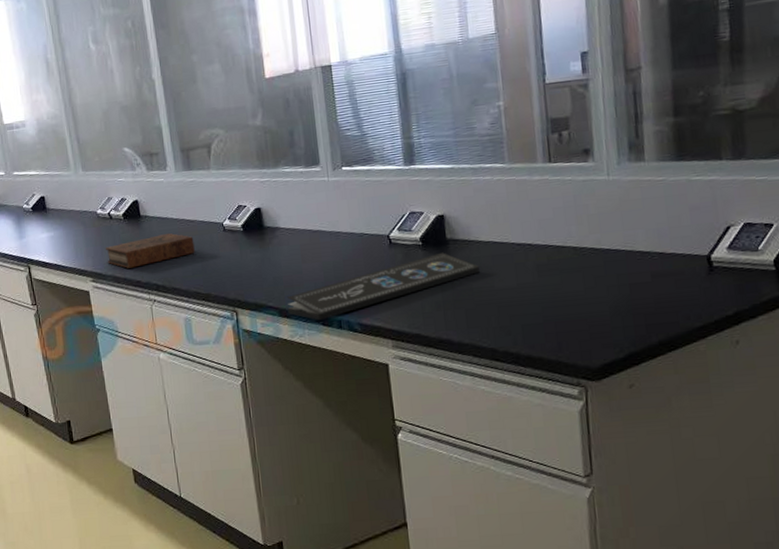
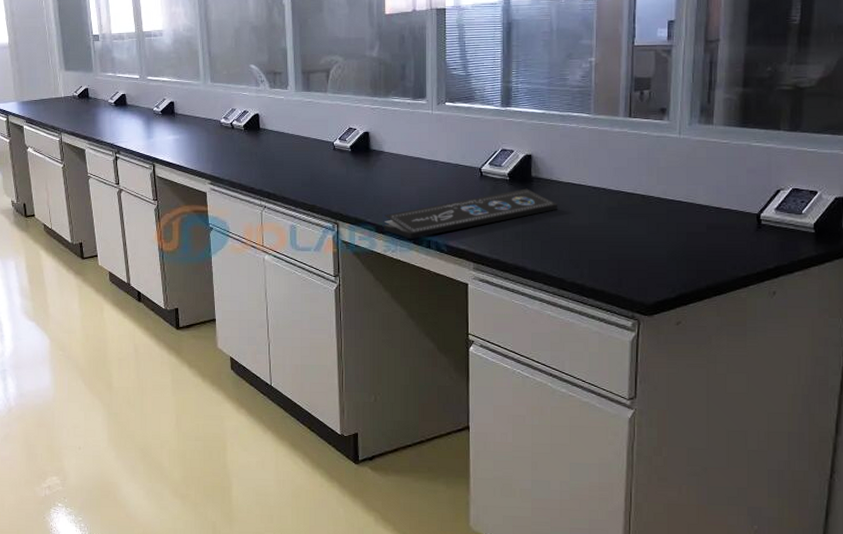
book: present [105,233,195,269] -> none [224,147,306,175]

